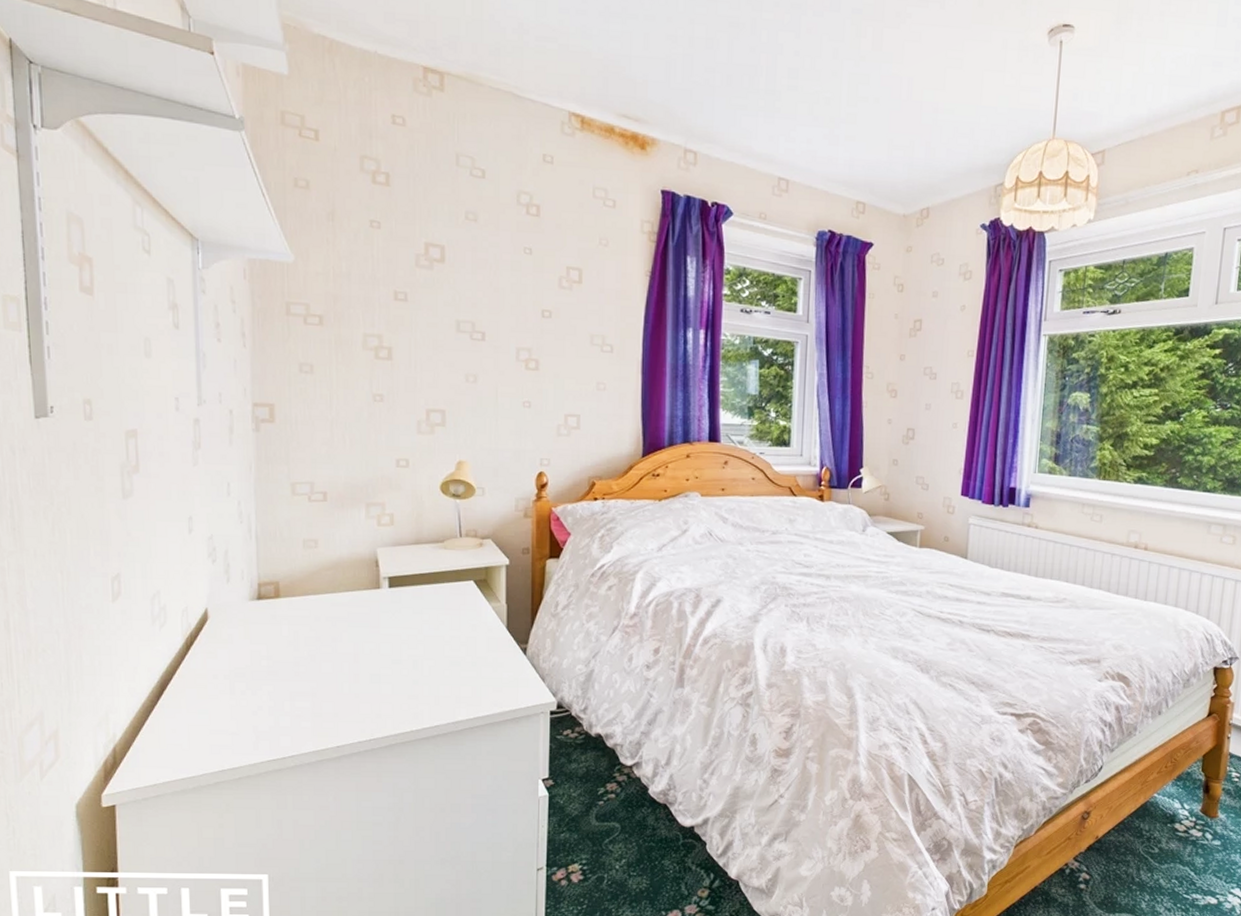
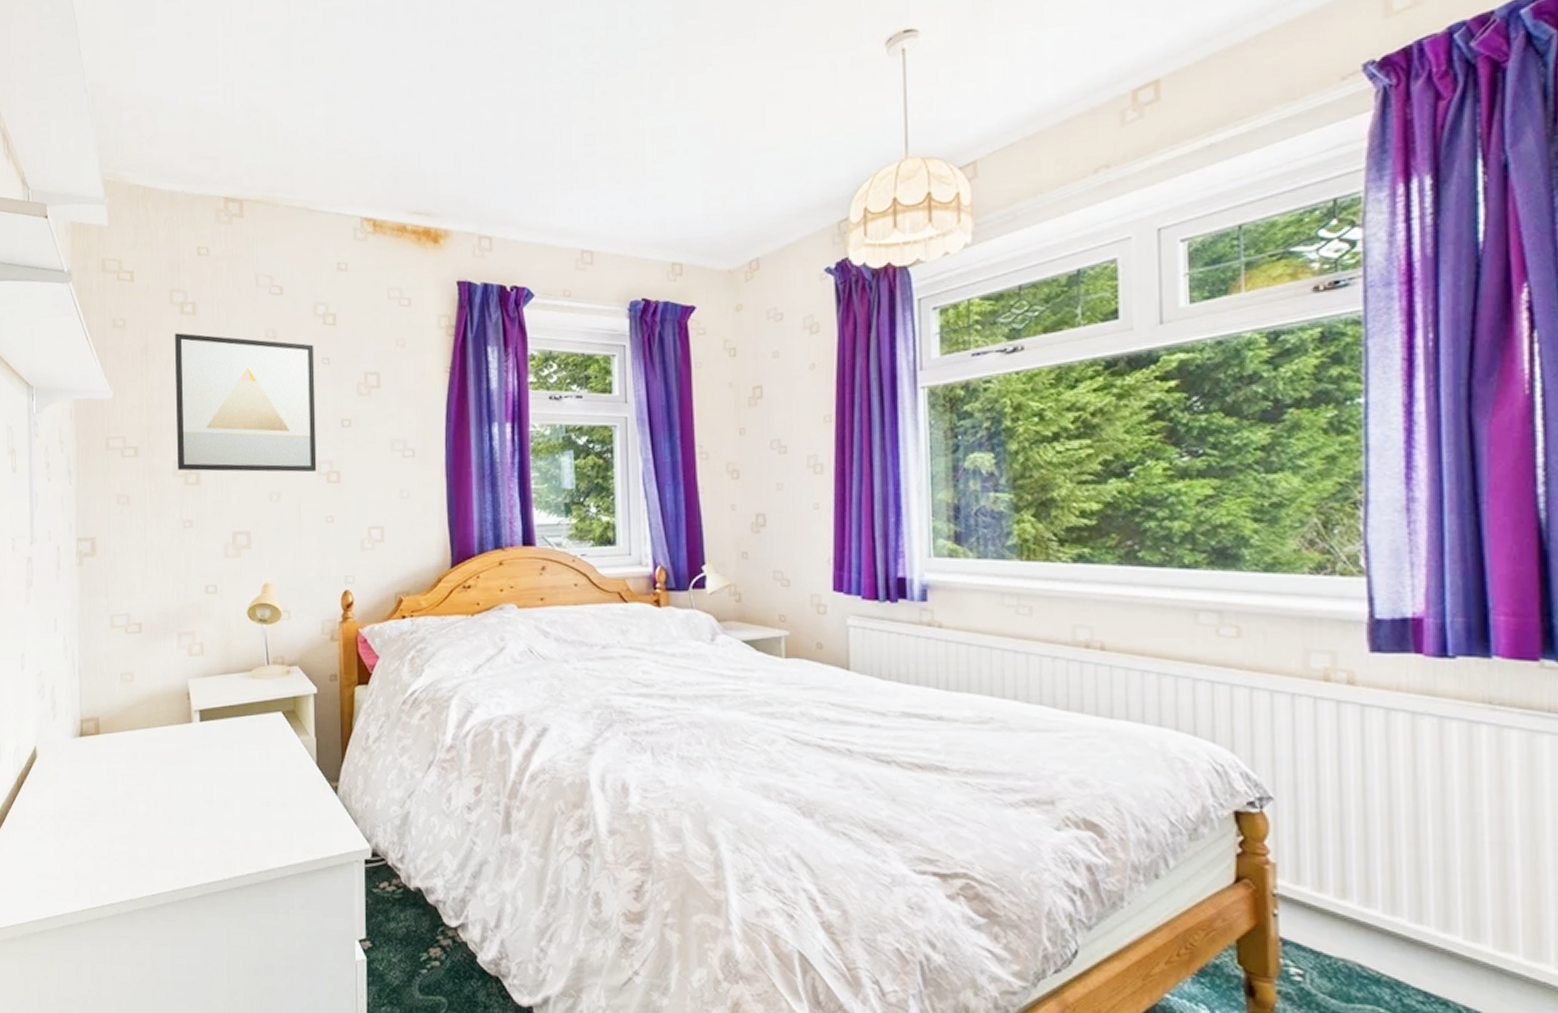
wall art: none [366,202,516,359] -> present [175,333,317,473]

